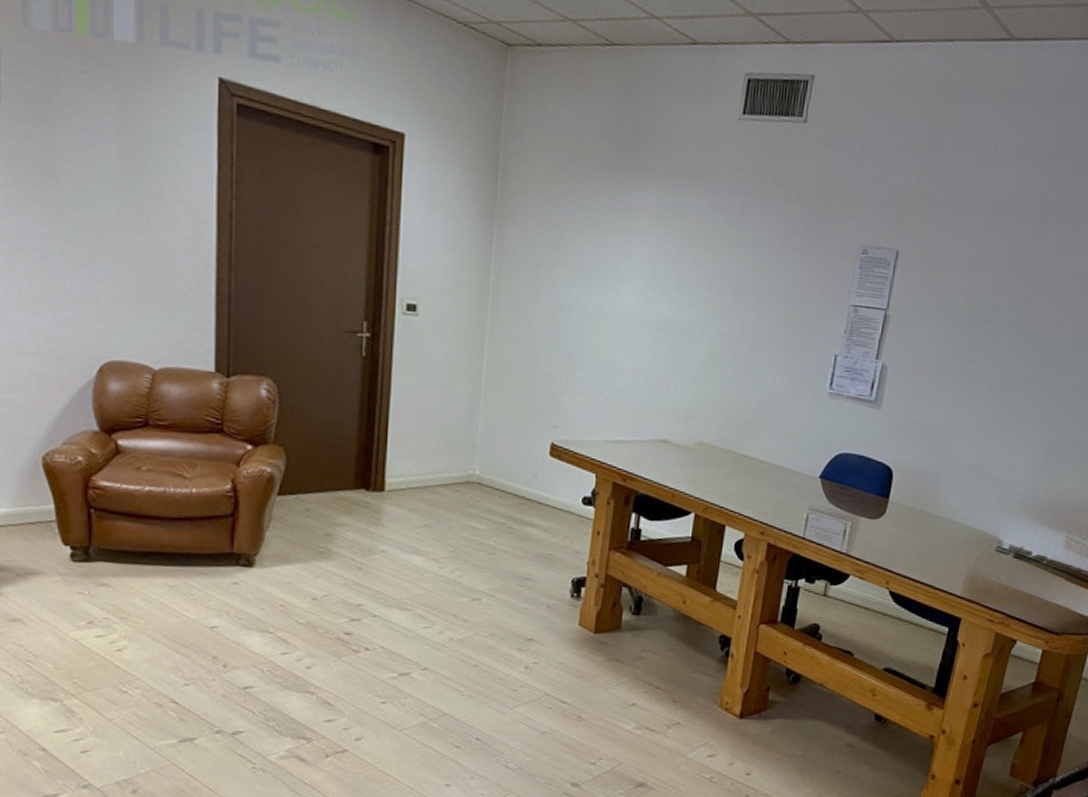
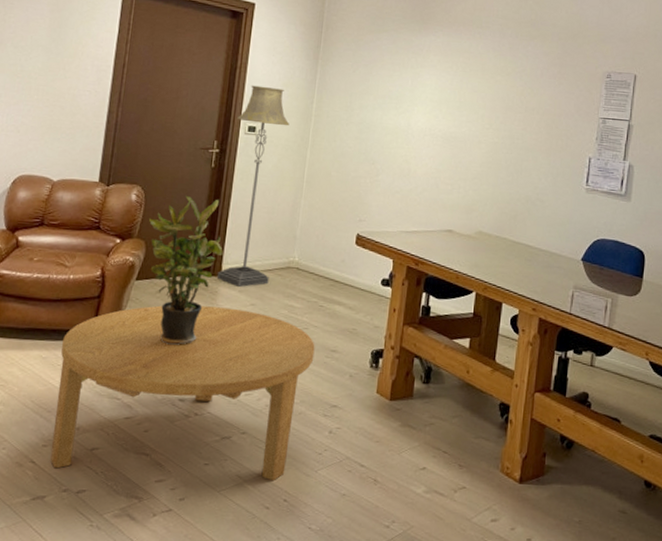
coffee table: none [193,526,505,720] -> present [50,305,315,481]
potted plant: none [287,391,385,572] -> present [149,195,223,345]
floor lamp: none [379,248,460,505] -> present [216,85,290,287]

